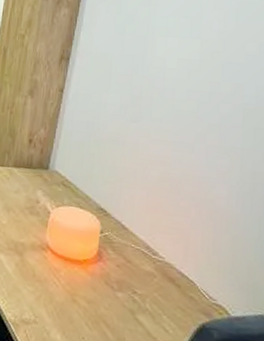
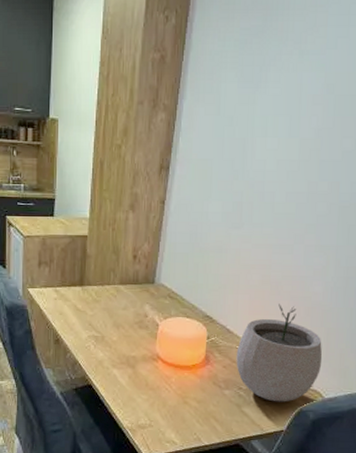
plant pot: none [130,203,228,315] -> present [236,303,323,402]

